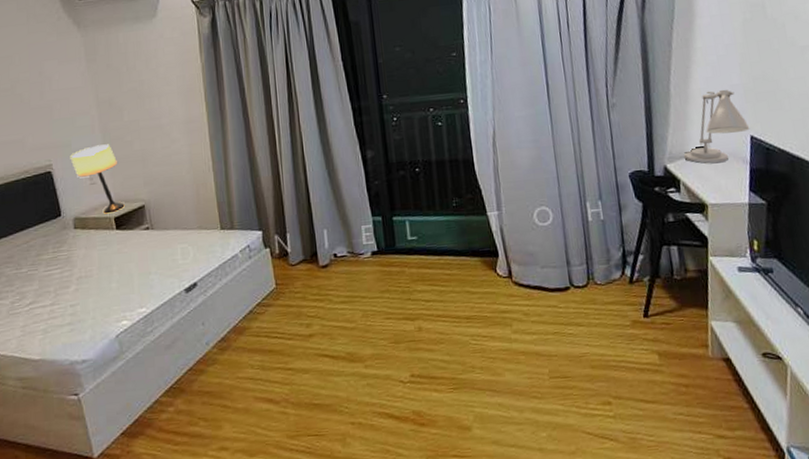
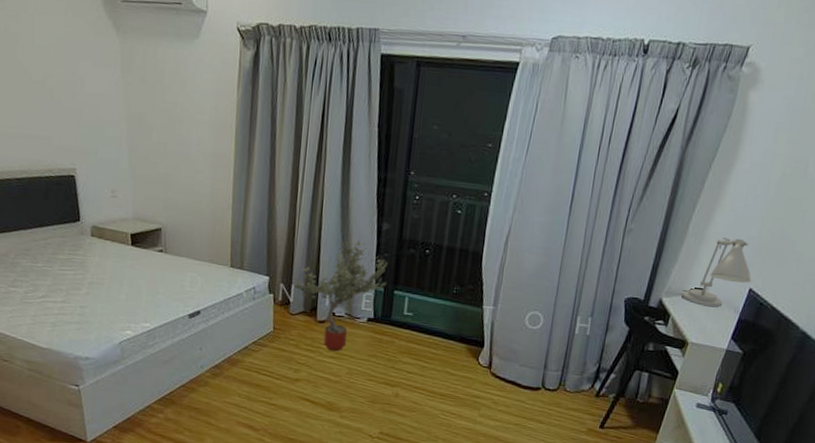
table lamp: present [71,144,125,214] -> none [95,159,142,229]
potted tree: none [288,174,383,296] -> present [293,240,388,352]

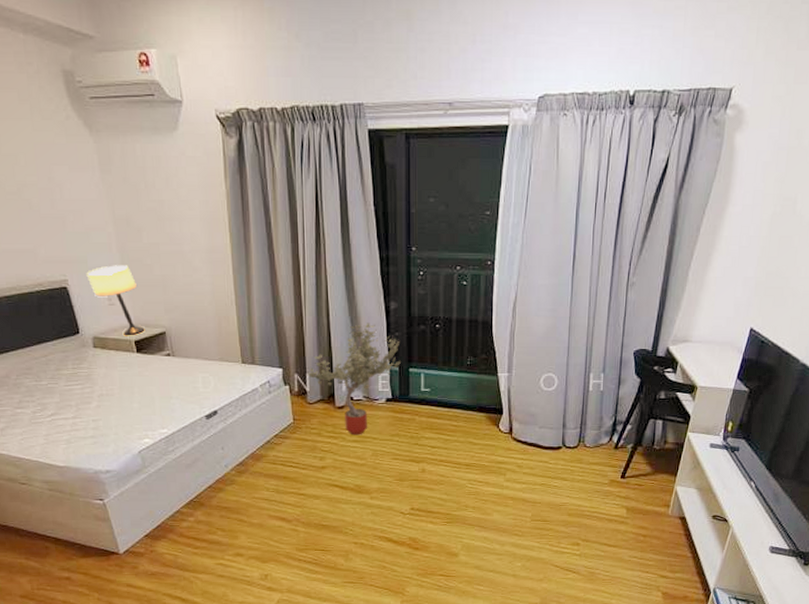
table lamp: none [95,159,142,229] -> present [87,265,145,336]
desk lamp: present [680,237,752,308] -> none [686,280,752,350]

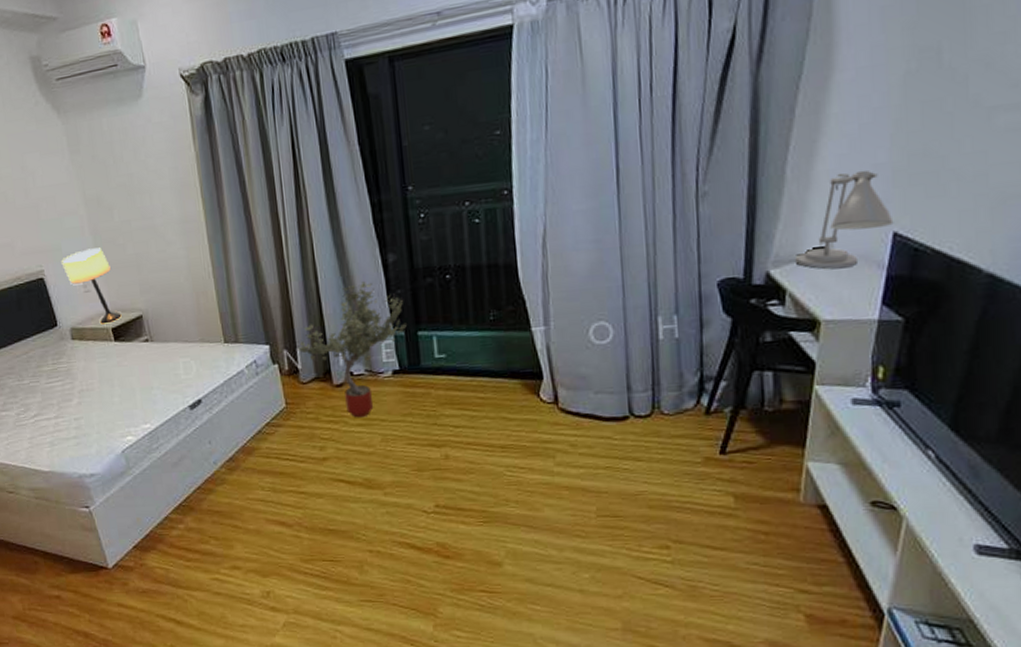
desk lamp: none [686,280,752,350] -> present [794,170,894,270]

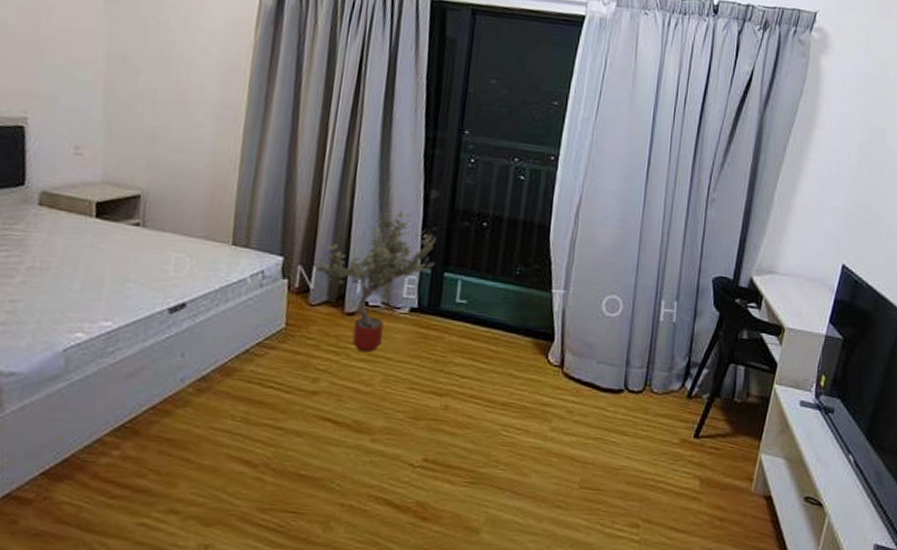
table lamp: present [62,247,122,324] -> none [55,107,117,196]
desk lamp: present [794,170,894,270] -> none [772,207,844,287]

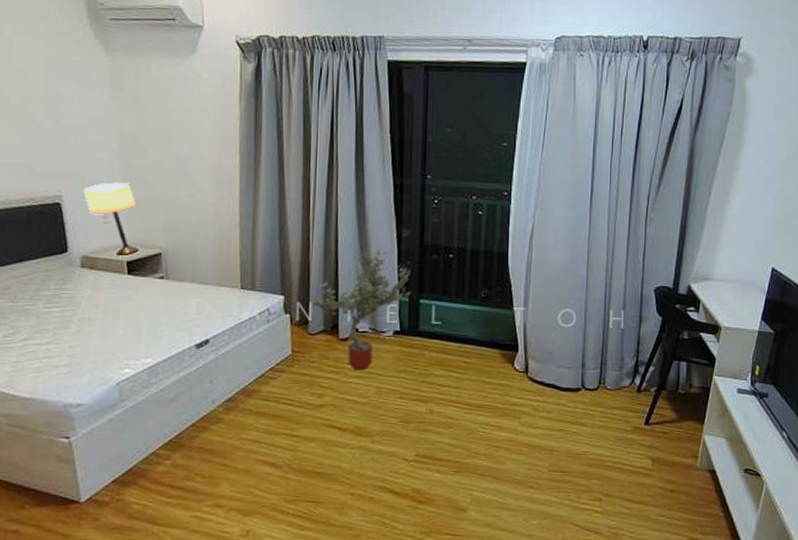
table lamp: none [55,107,117,196] -> present [84,182,140,257]

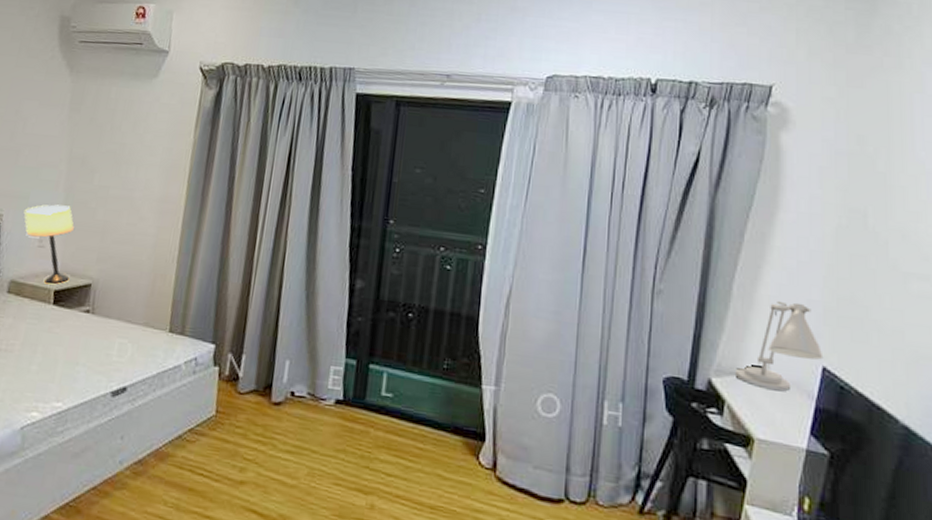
potted tree: present [311,250,411,371] -> none [244,301,362,444]
desk lamp: none [708,219,773,290] -> present [734,300,824,392]

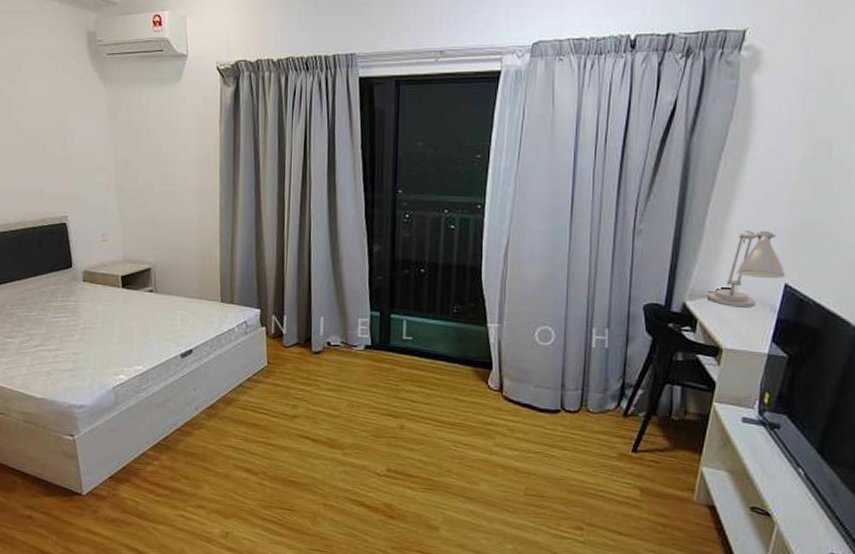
table lamp: present [24,204,74,284] -> none [86,203,132,271]

